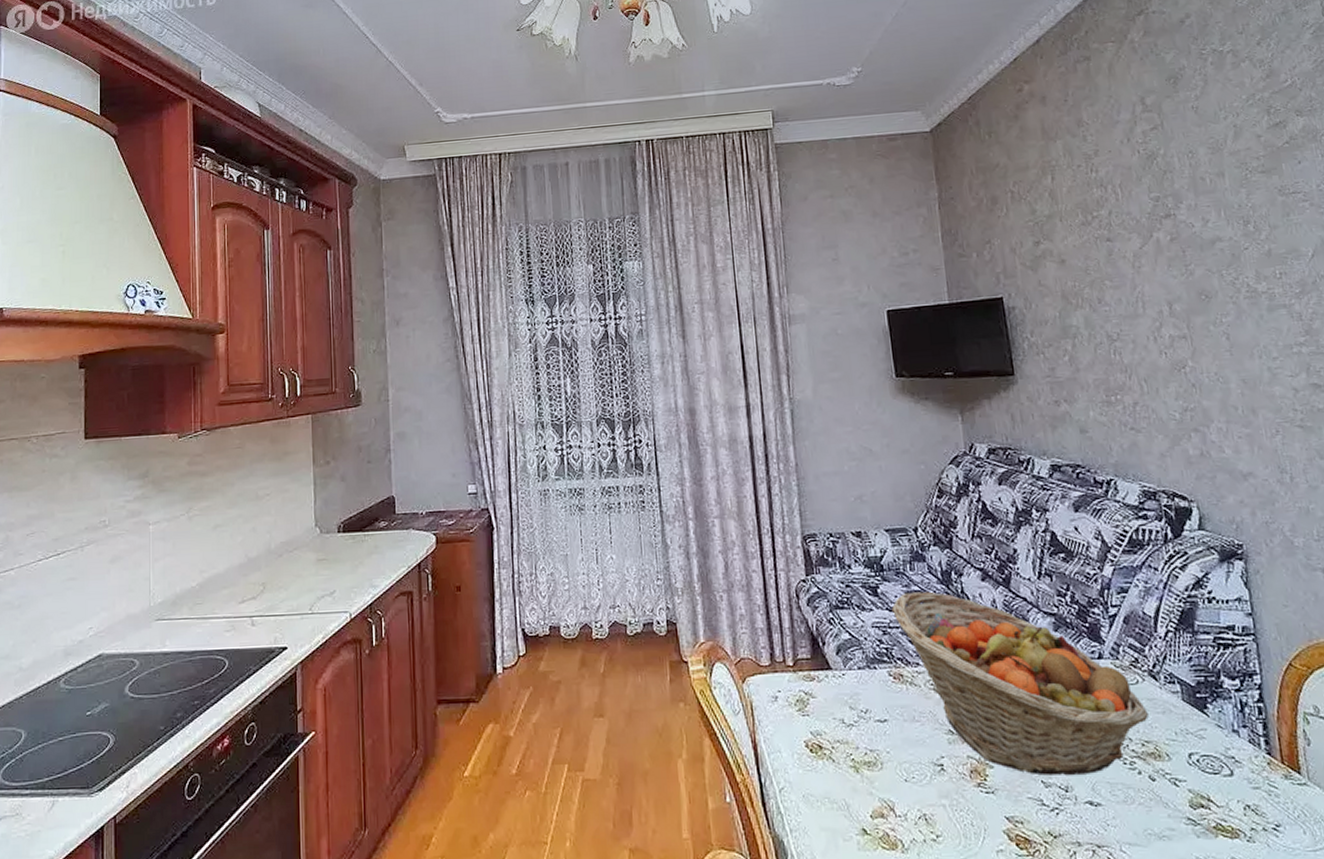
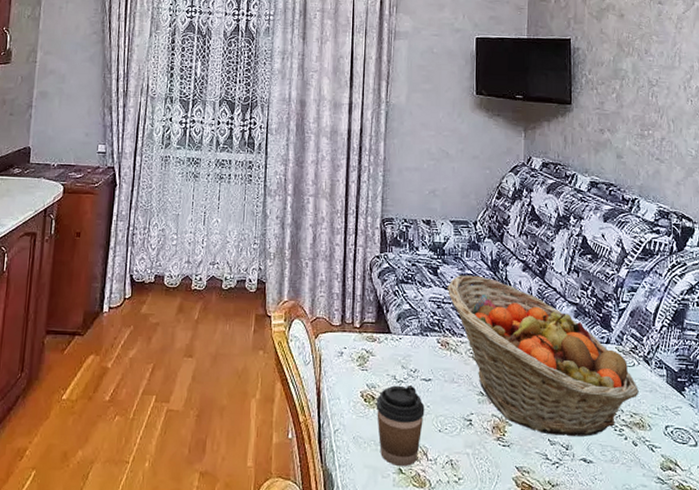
coffee cup: none [824,728,885,827] -> present [376,384,425,467]

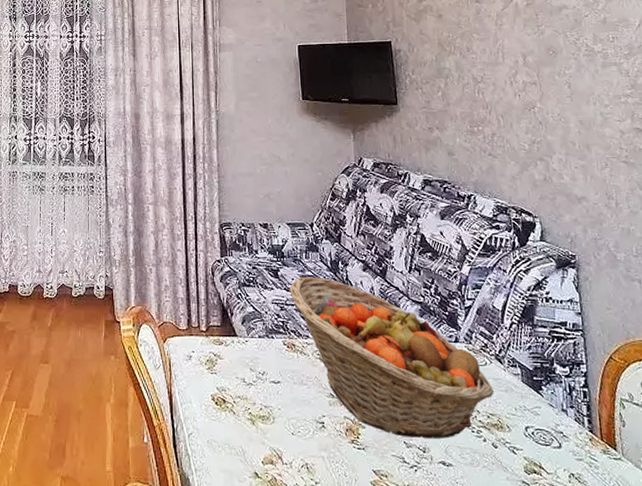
coffee cup: present [376,384,425,467] -> none [227,387,276,471]

